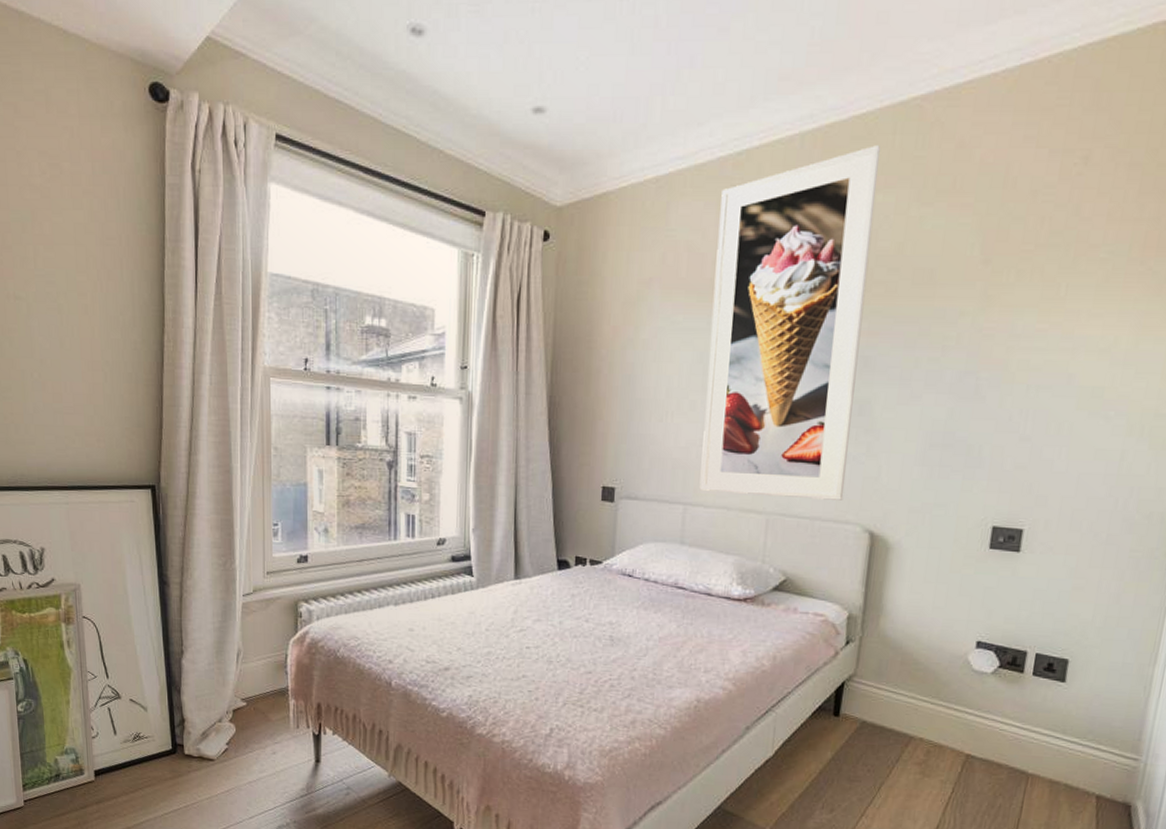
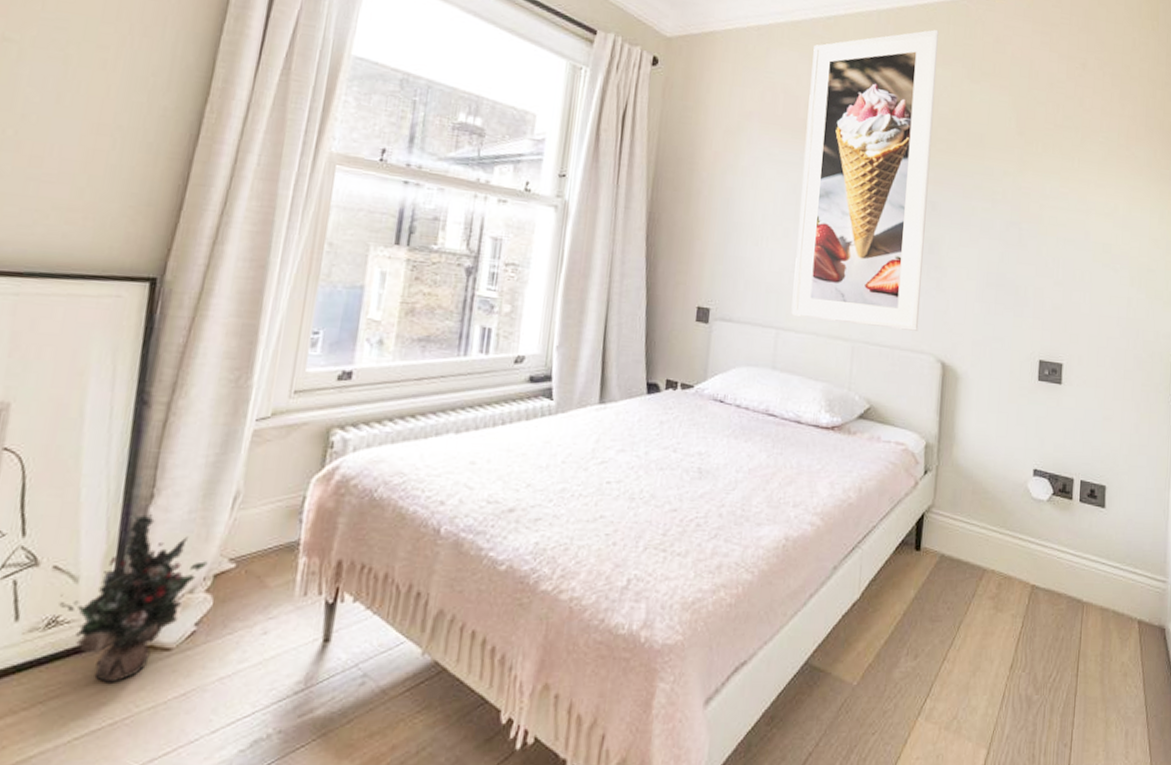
decorative plant: none [138,665,227,780] -> present [59,514,208,683]

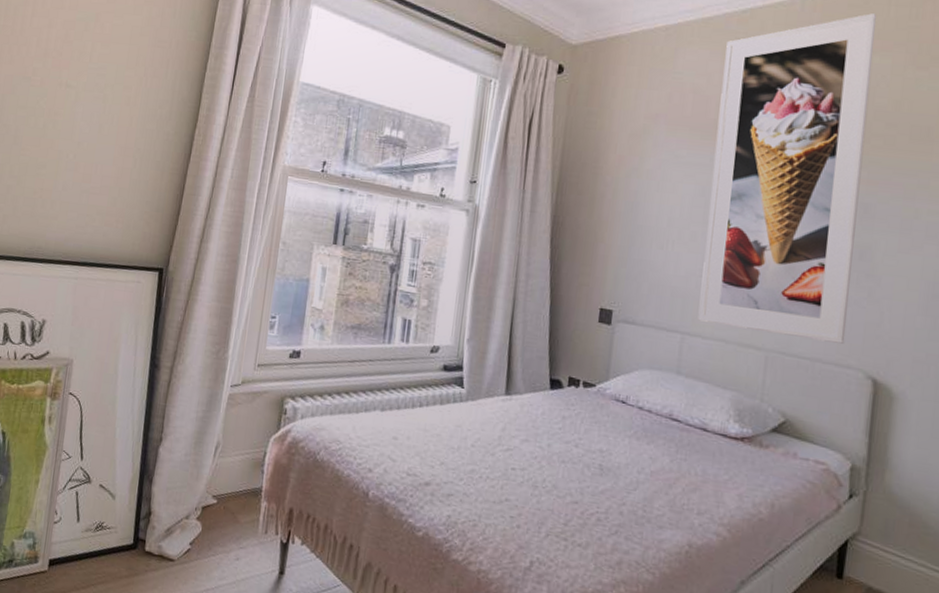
decorative plant: present [59,514,208,683] -> none [103,452,198,580]

